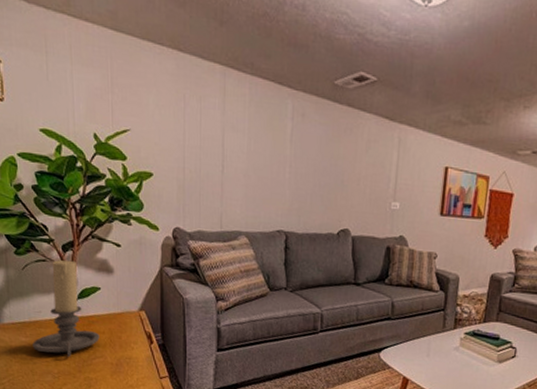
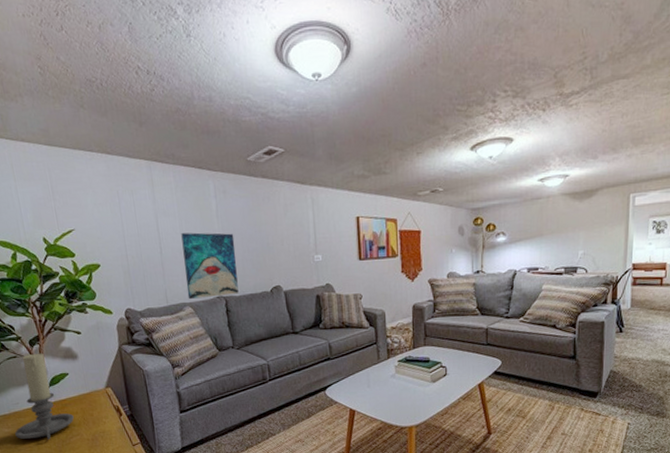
wall art: none [245,153,306,231] -> present [181,232,239,300]

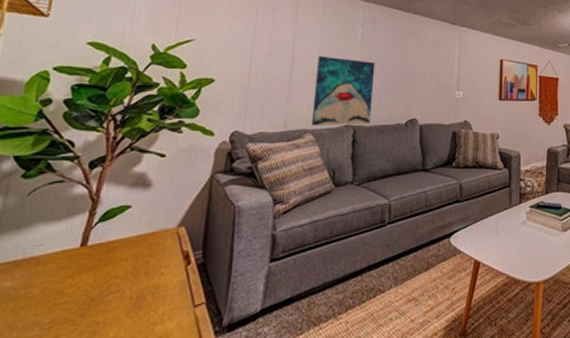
candle holder: present [15,353,74,440] -> none [19,178,120,298]

